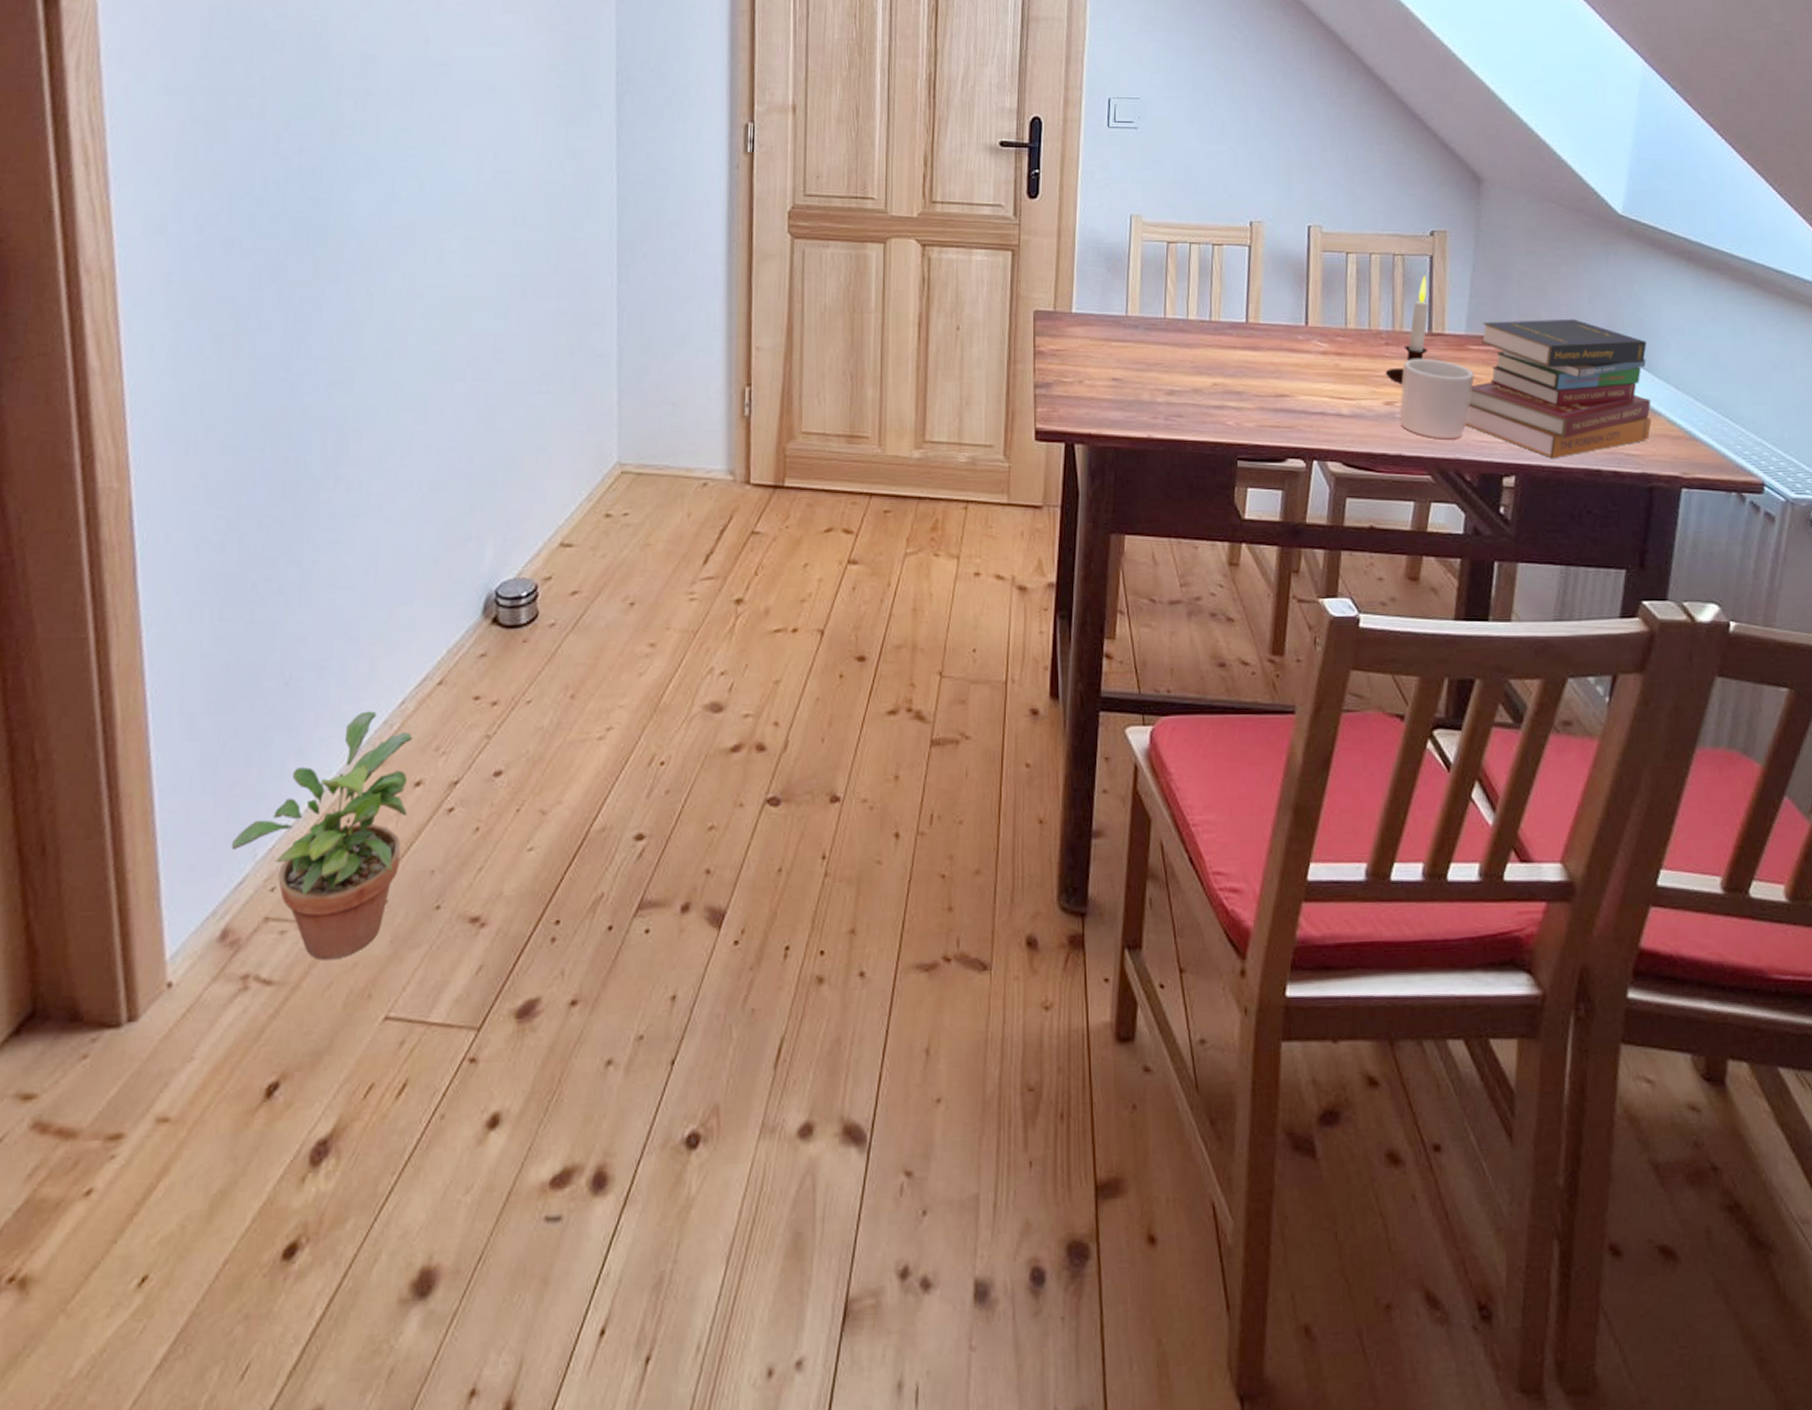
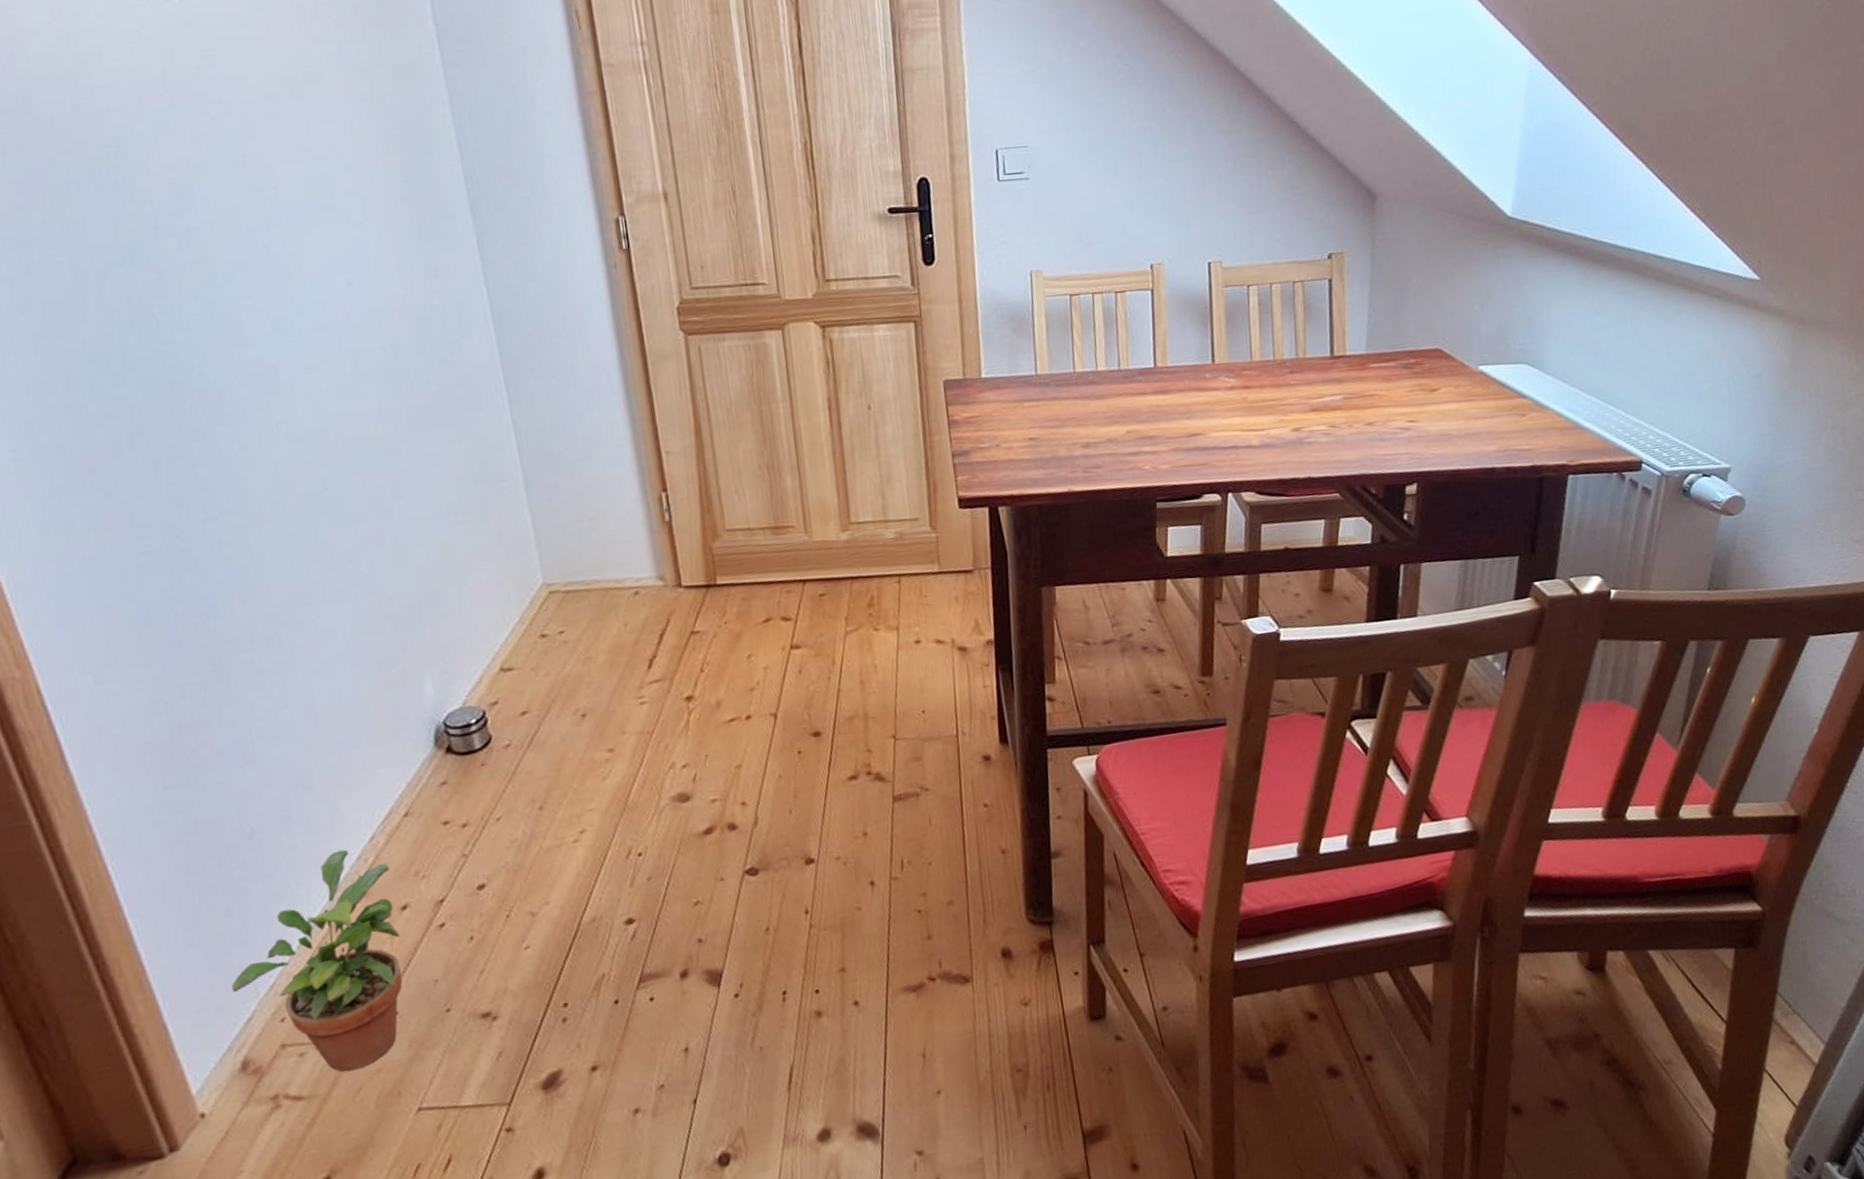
candle: present [1385,275,1429,384] -> none [1291,299,1331,410]
mug: present [1399,359,1474,440] -> none [1307,381,1376,459]
books: present [1465,318,1652,459] -> none [1369,326,1541,463]

